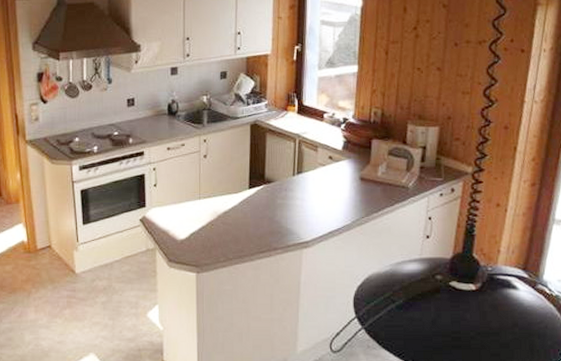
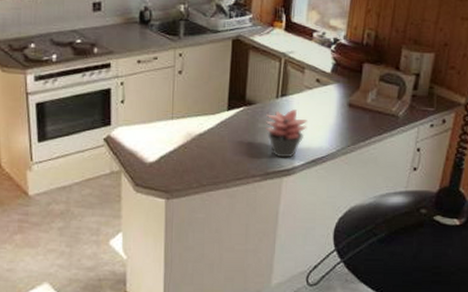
succulent plant: none [284,185,323,231] -> present [265,109,308,158]

